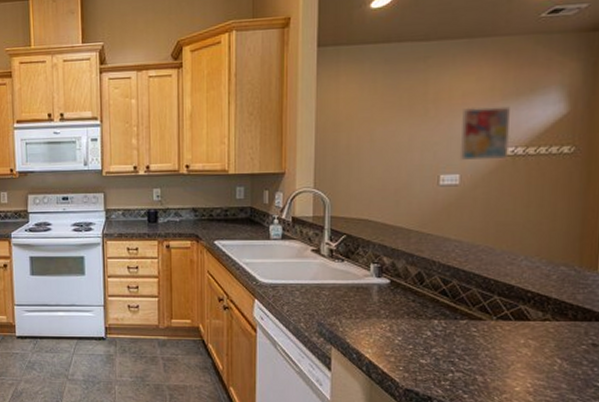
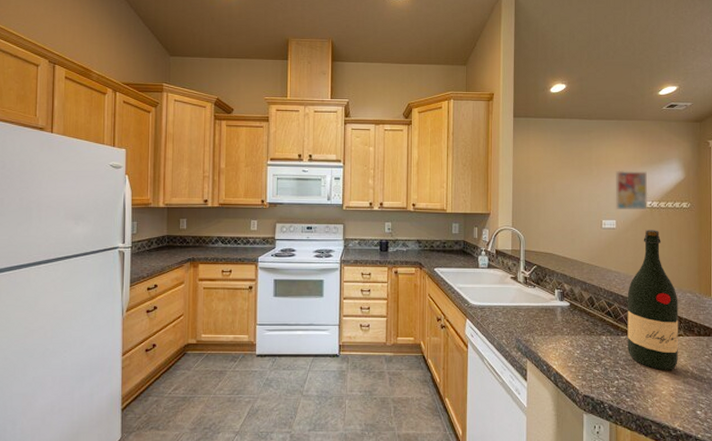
wine bottle: none [468,185,547,364] -> present [627,230,679,371]

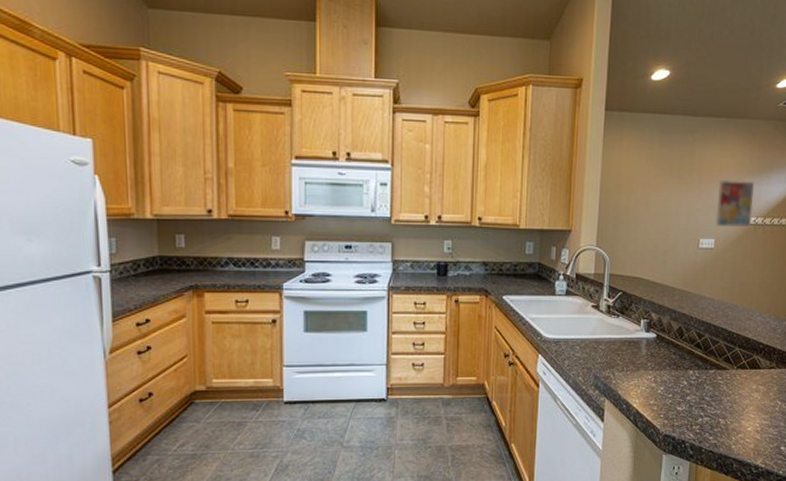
wine bottle: present [627,230,679,371] -> none [715,250,774,406]

